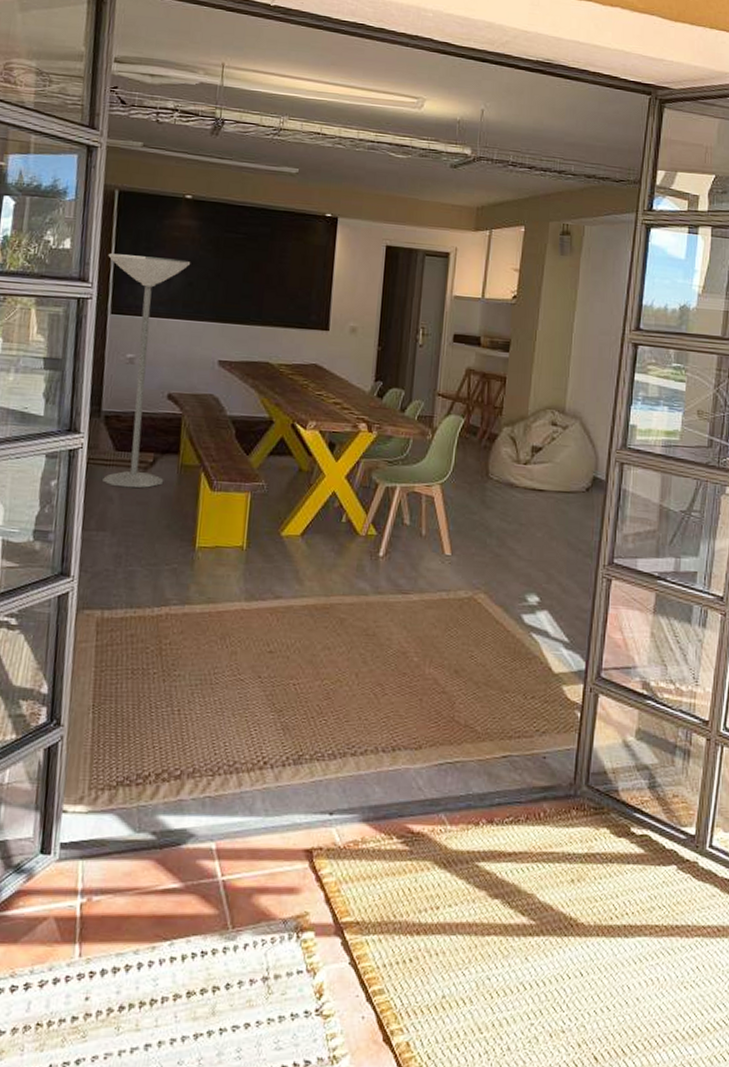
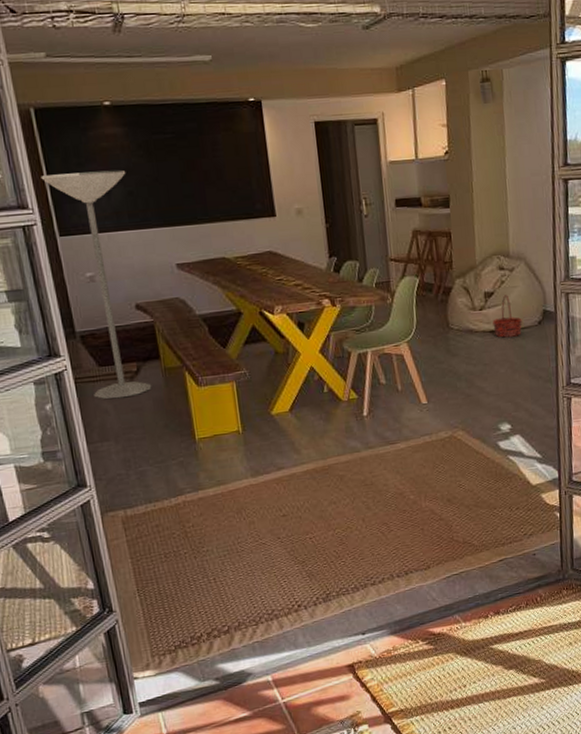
basket: none [536,453,569,500] -> present [492,295,523,338]

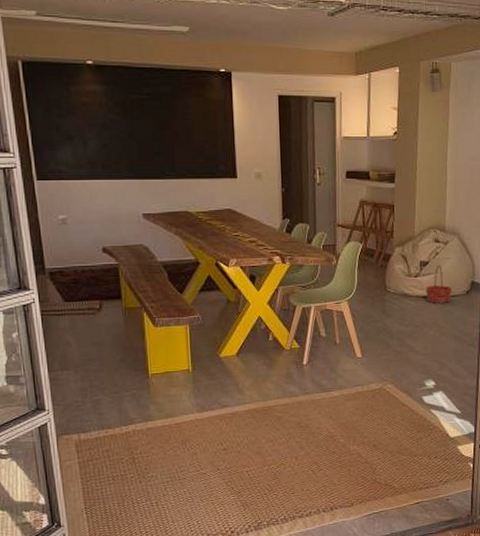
floor lamp: present [41,170,152,399] -> none [23,123,112,332]

